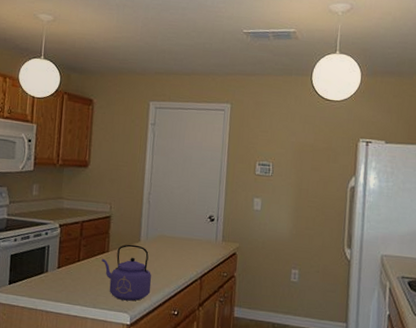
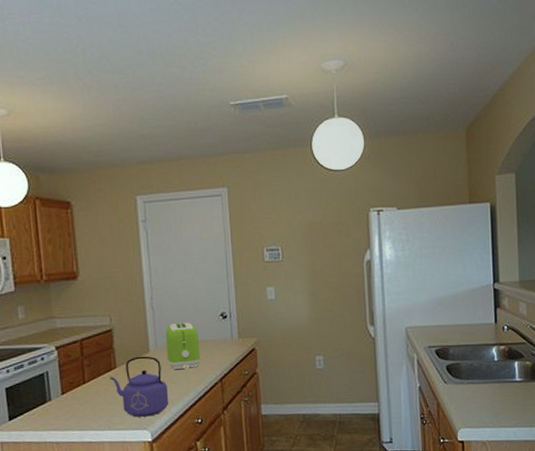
toaster: none [155,219,186,263] -> present [165,322,201,369]

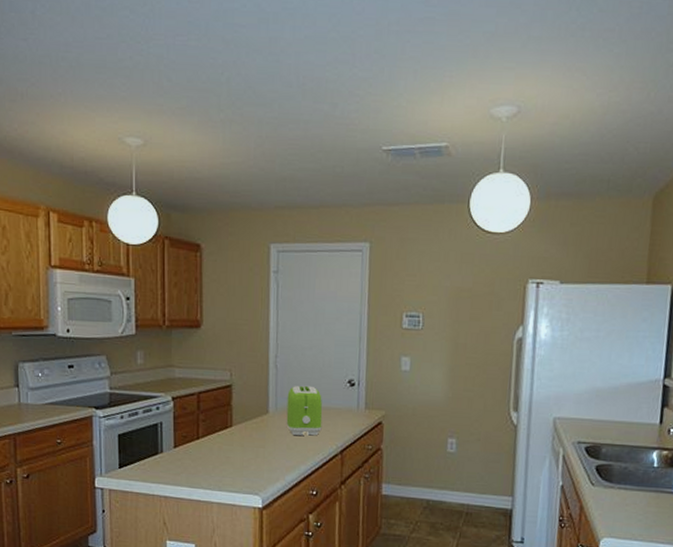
kettle: present [110,356,169,417] -> none [225,417,284,482]

